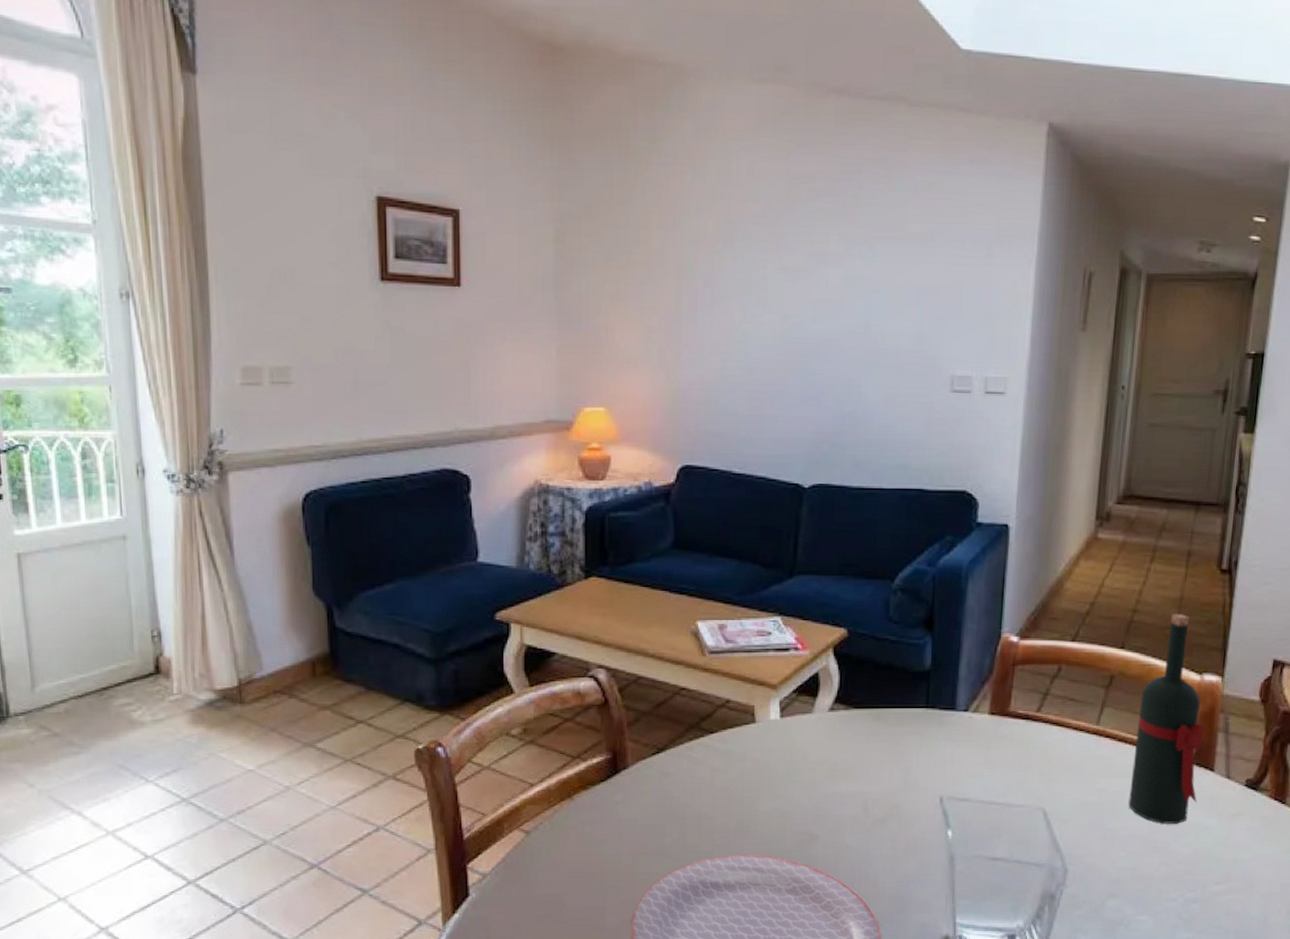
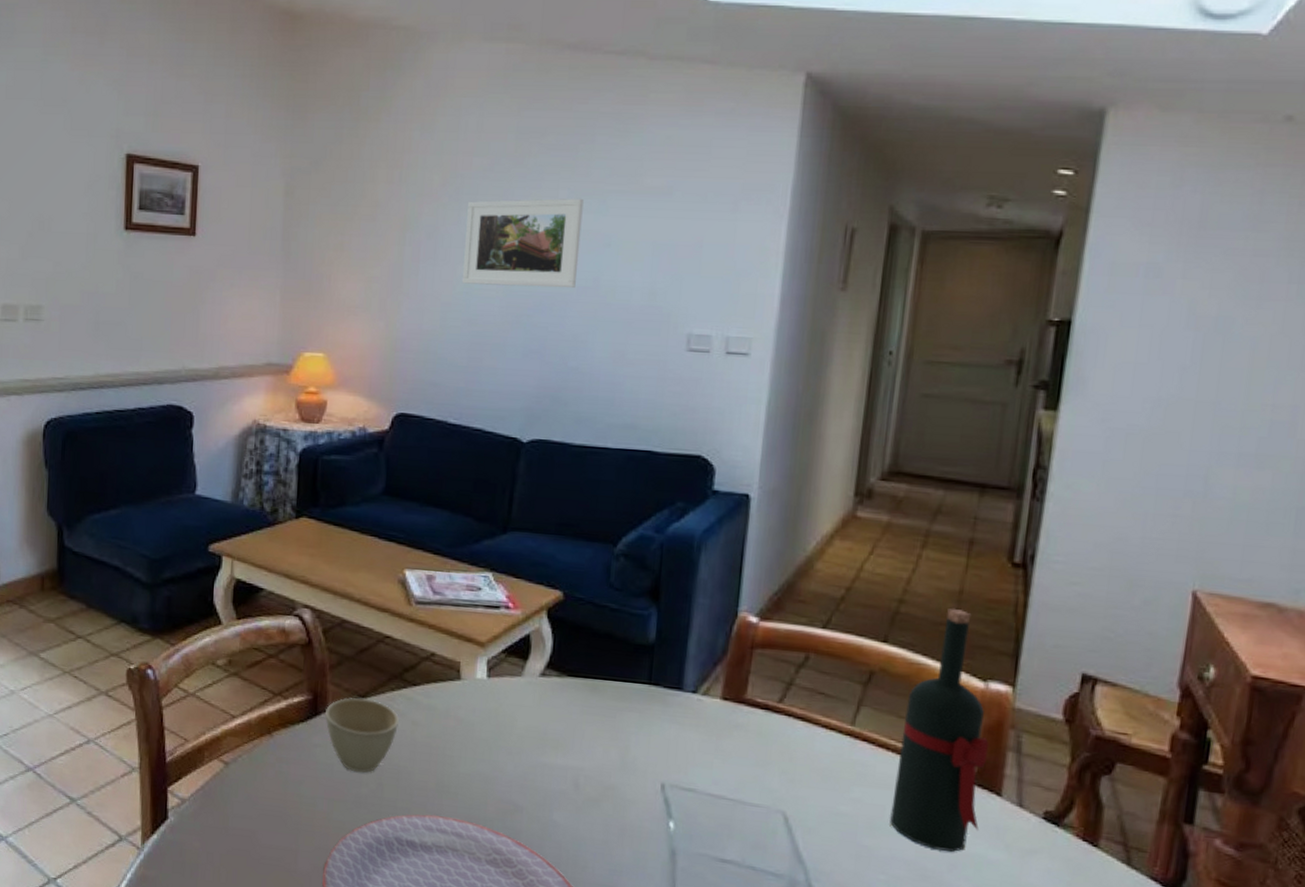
cup: none [626,751,699,824] -> present [325,697,400,773]
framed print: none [739,244,853,335] -> present [461,198,584,289]

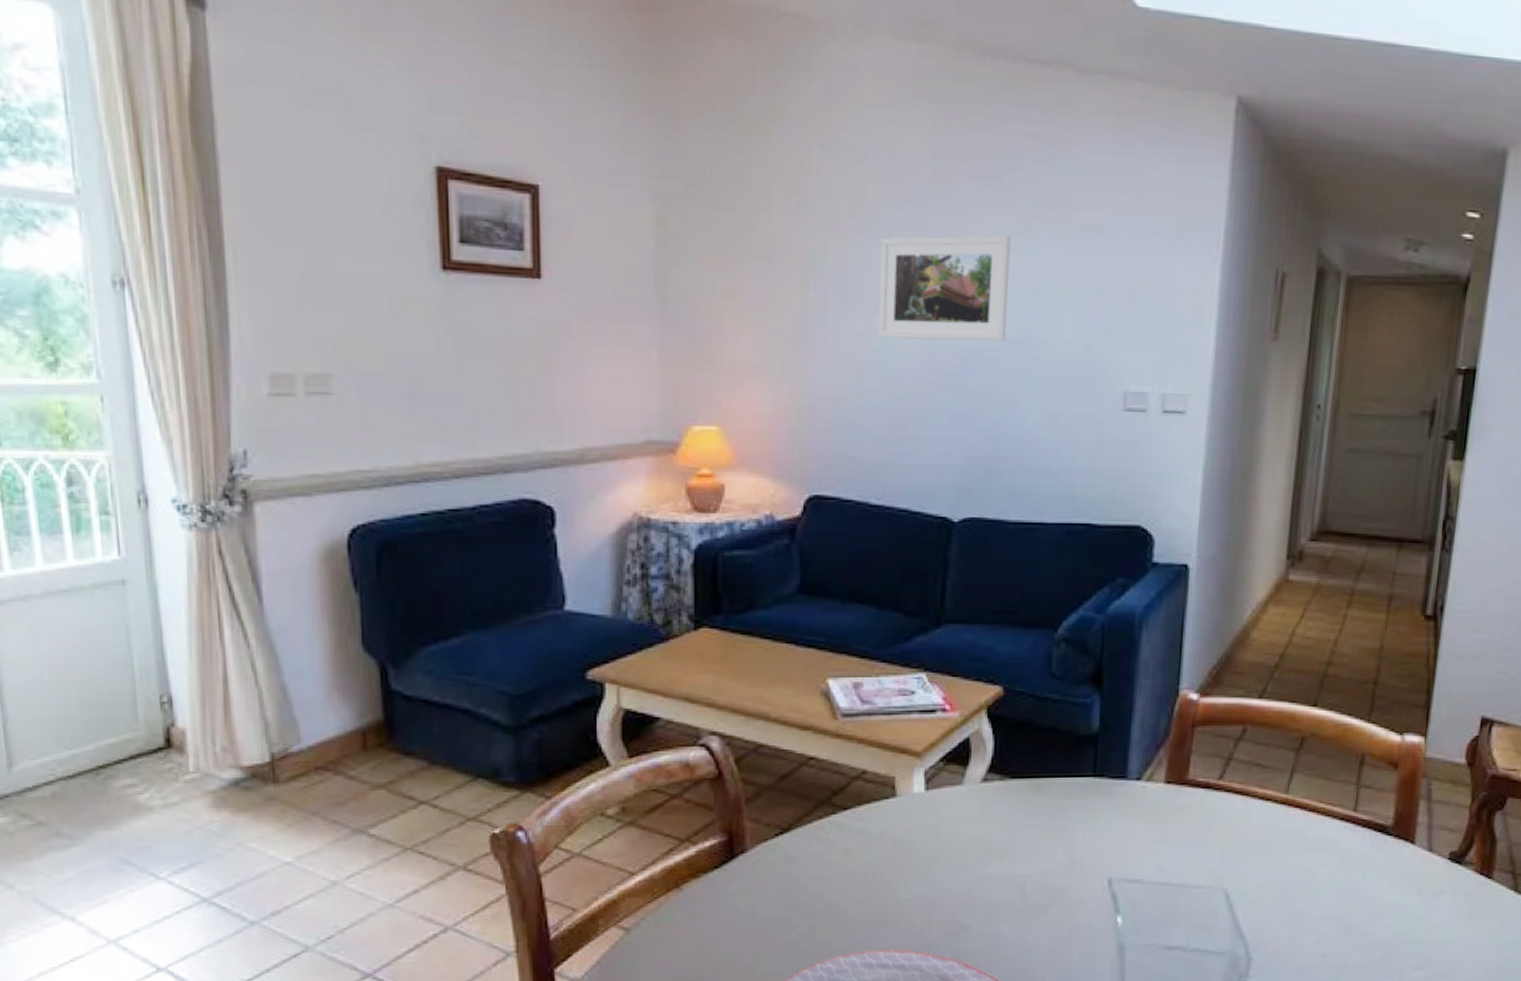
cup: present [325,697,400,773] -> none [744,831,830,917]
wine bottle: present [889,608,990,852] -> none [1319,665,1405,905]

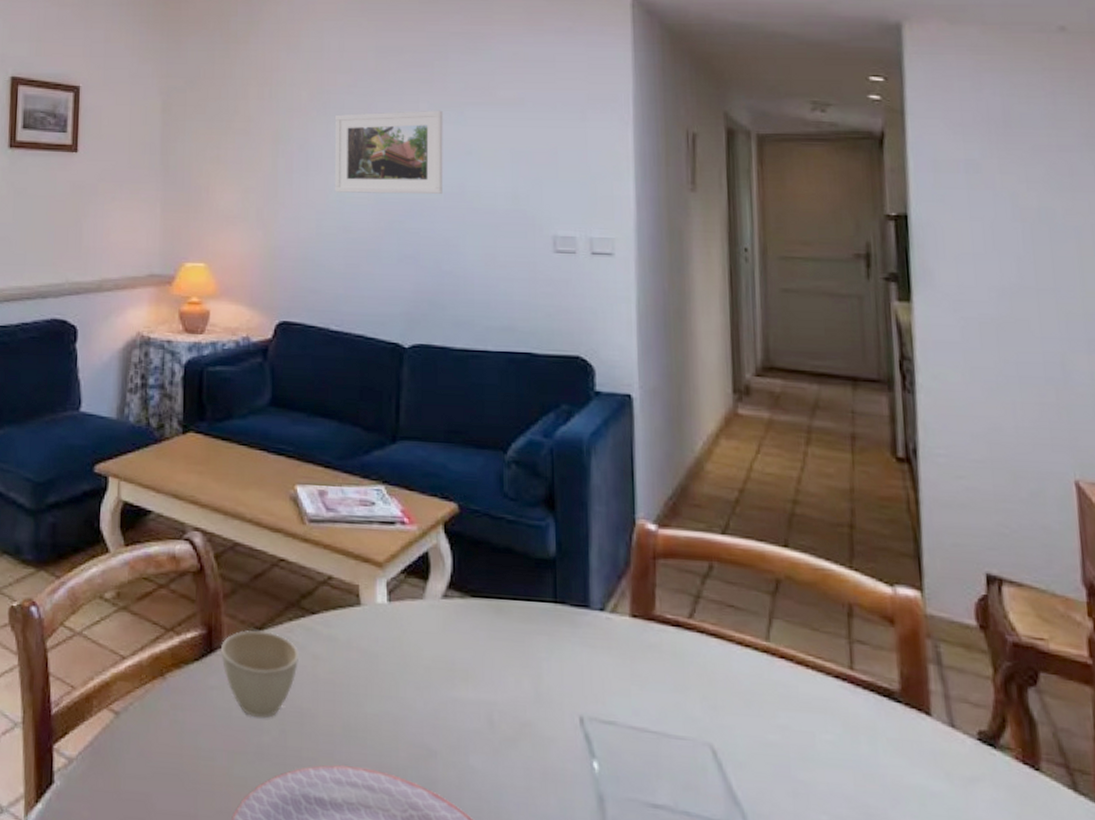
cup: none [744,831,830,917] -> present [221,630,300,718]

